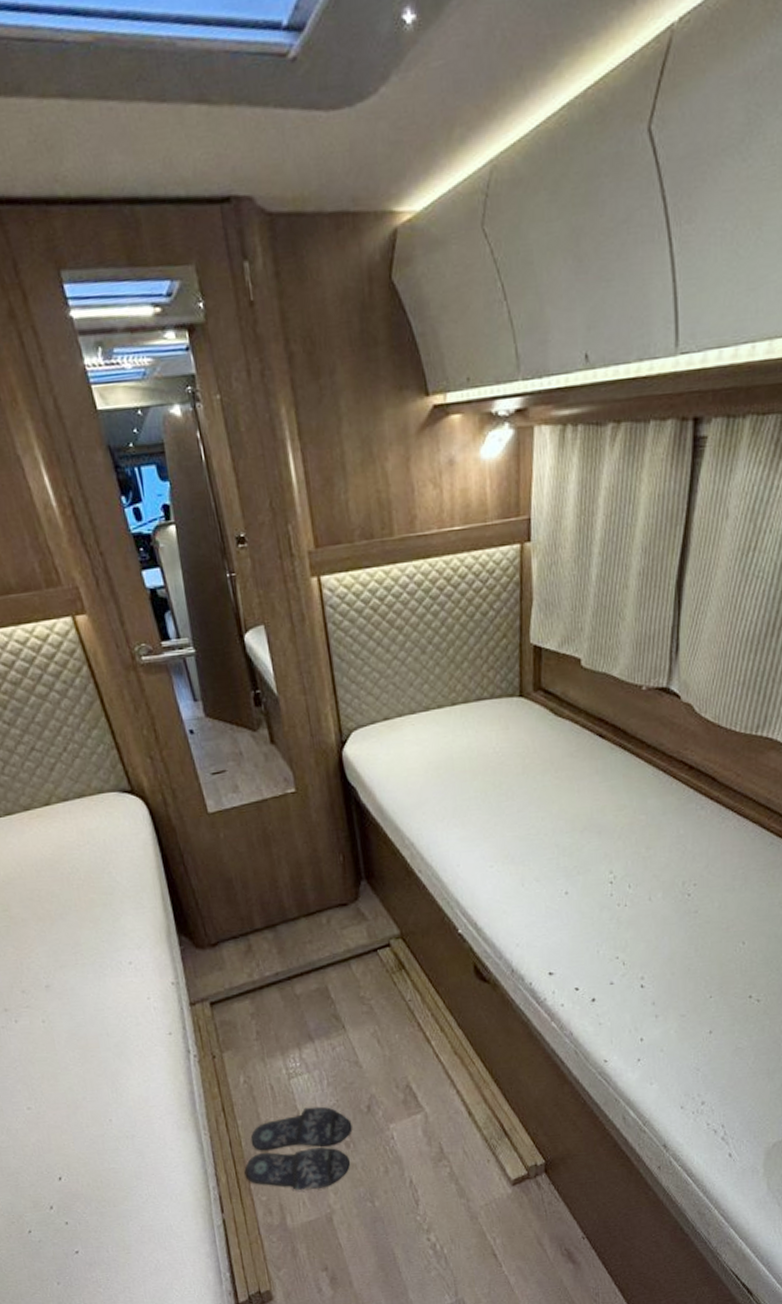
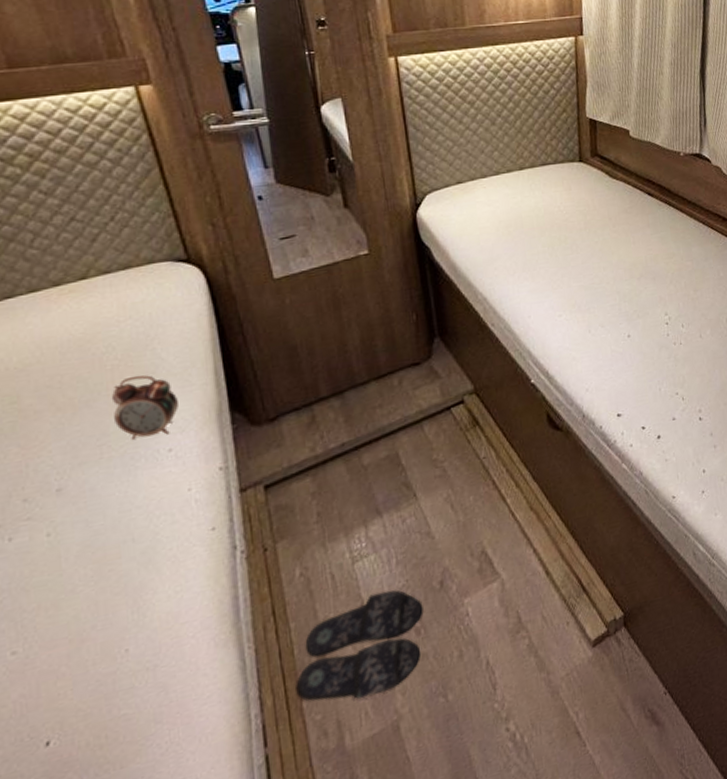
alarm clock: none [79,895,134,951] -> present [111,375,178,440]

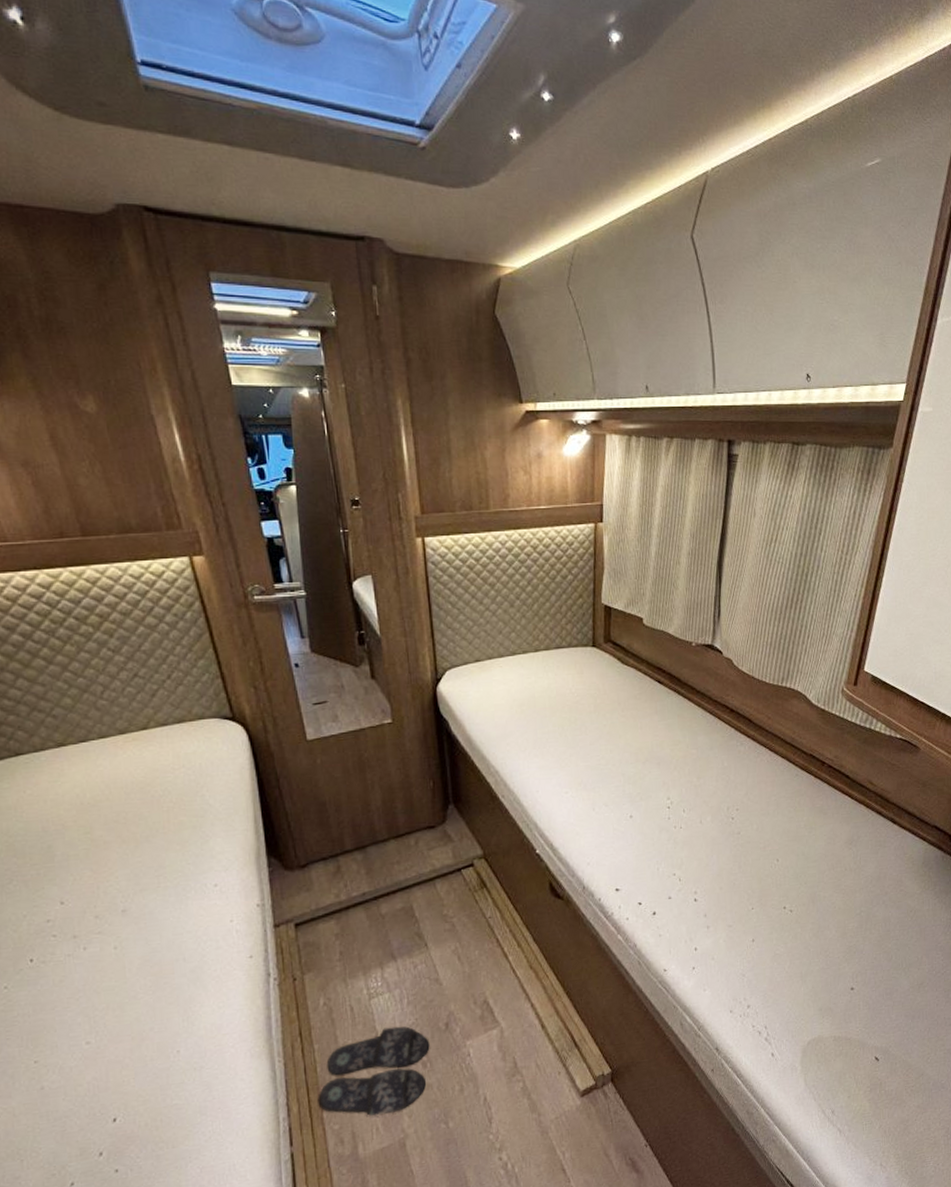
alarm clock: present [111,375,178,440] -> none [167,817,223,873]

